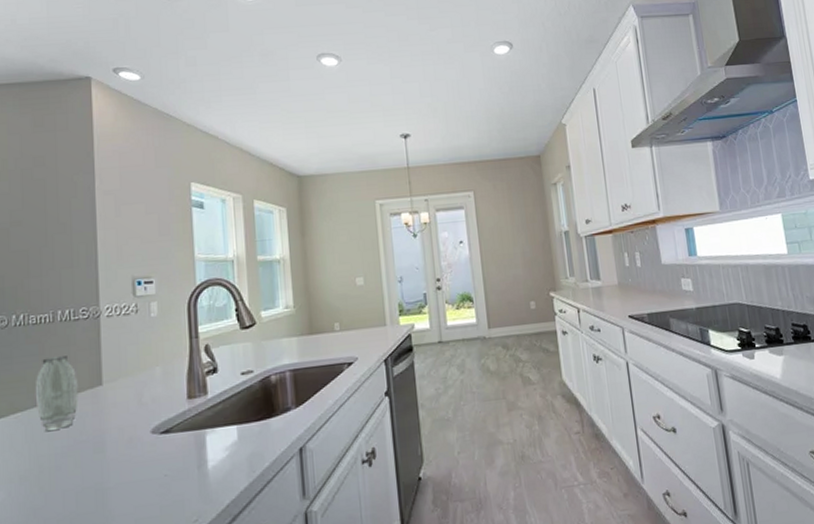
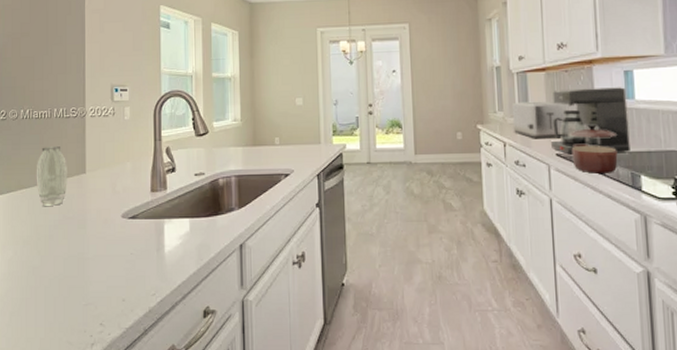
toaster: none [582,263,635,303] -> present [511,101,566,139]
coffee maker: none [620,244,697,316] -> present [551,87,630,155]
saucepan: none [641,282,687,333] -> present [570,124,618,174]

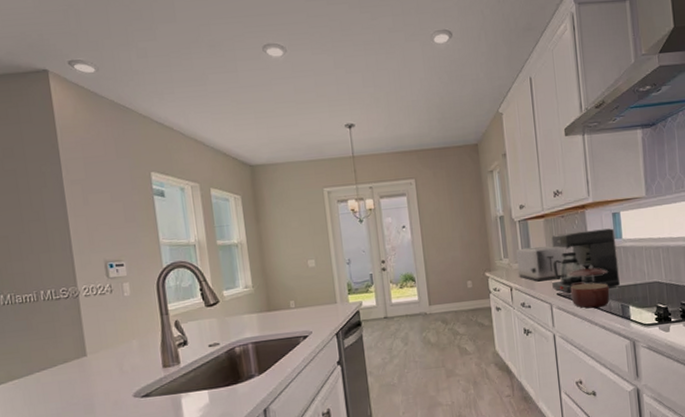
vase: present [36,146,67,206] -> none [27,331,67,395]

